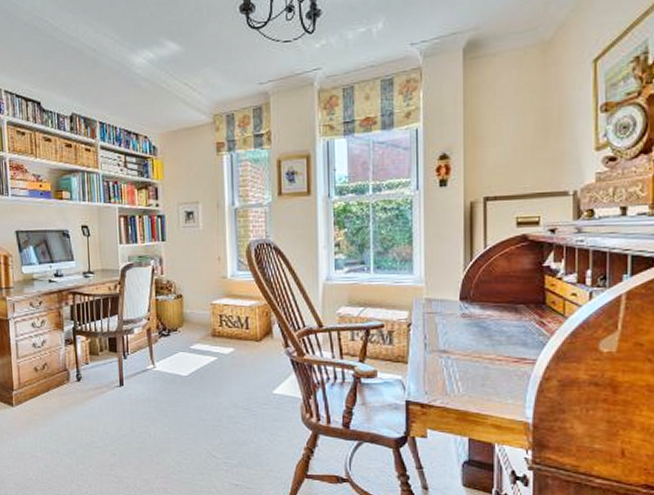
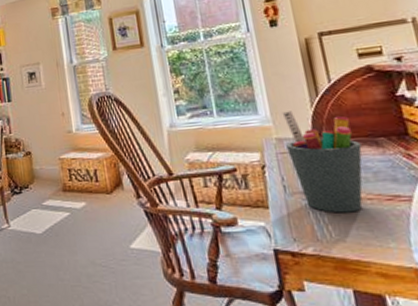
pen holder: none [434,273,502,371] -> present [282,111,363,213]

